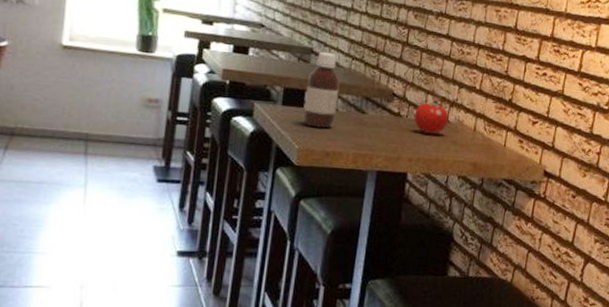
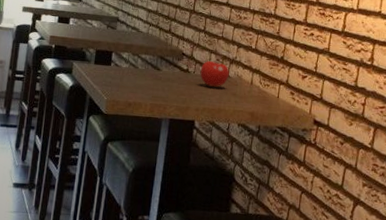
bottle: present [303,52,340,129] -> none [111,20,140,83]

